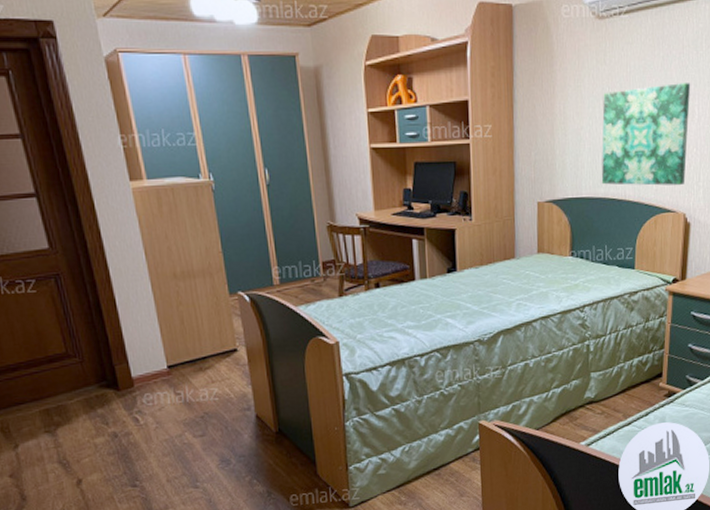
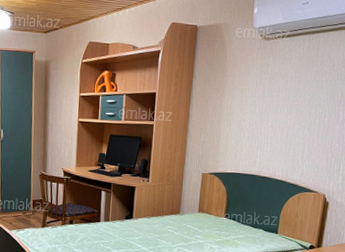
wall art: present [601,83,691,186] -> none [256,92,338,171]

